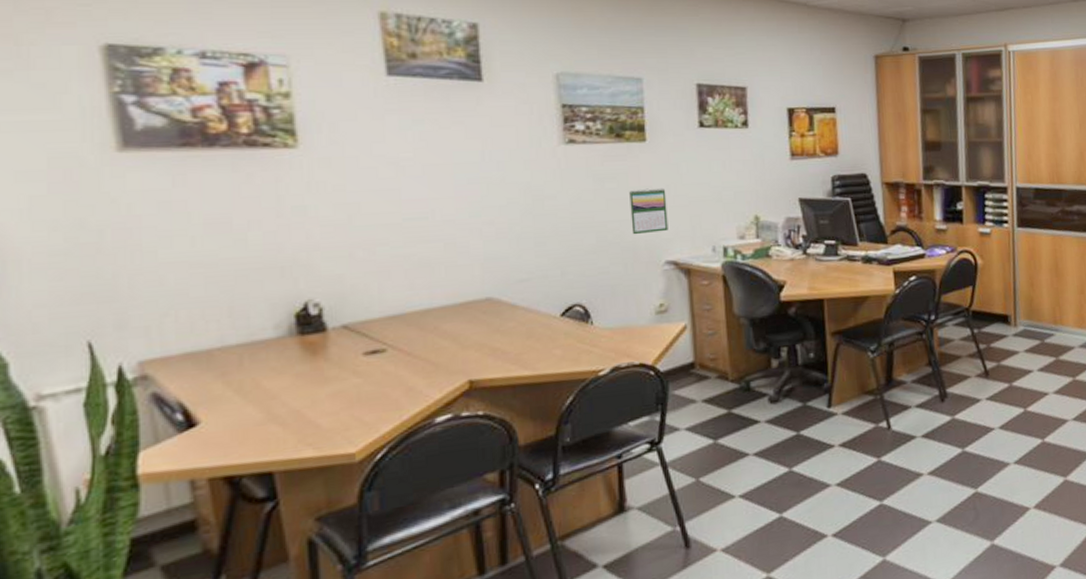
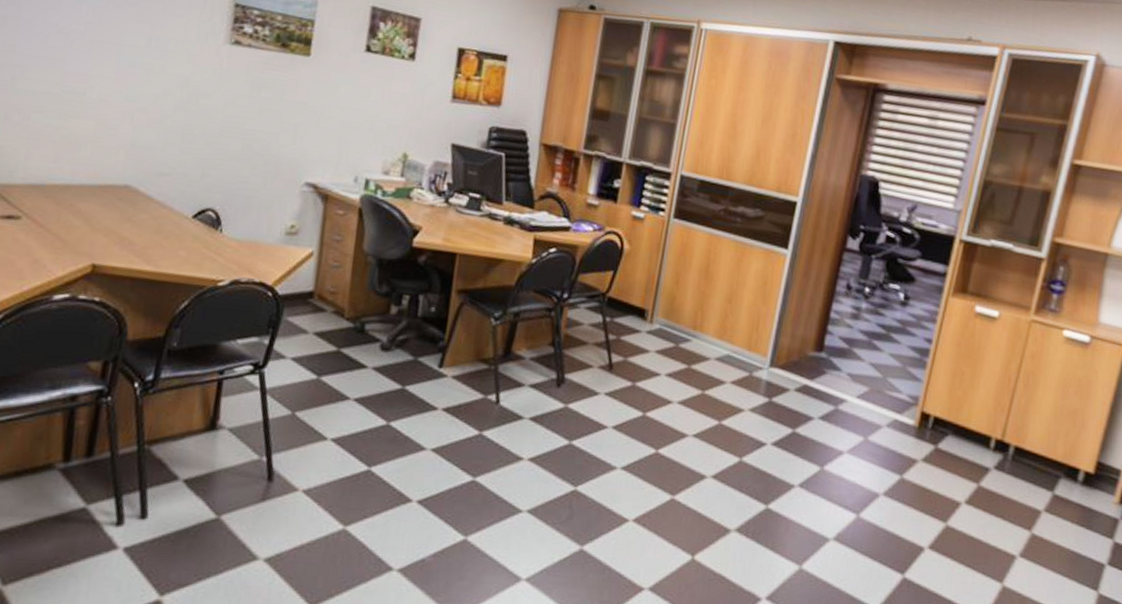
calendar: present [629,187,668,235] -> none [278,103,320,152]

